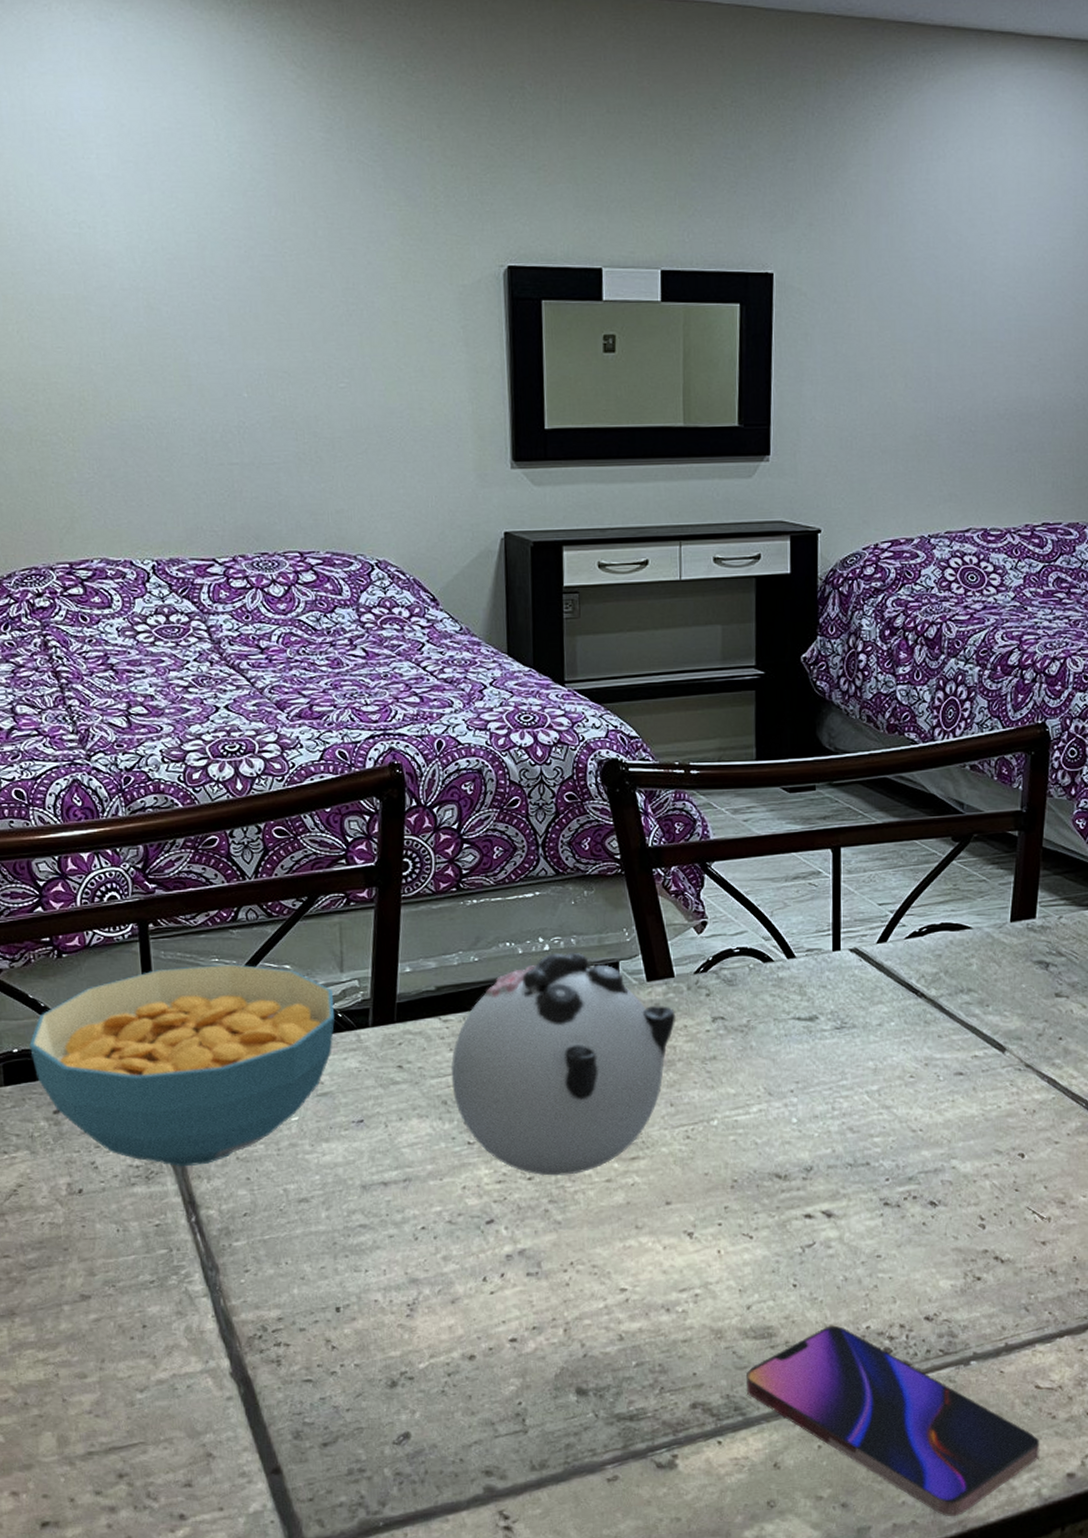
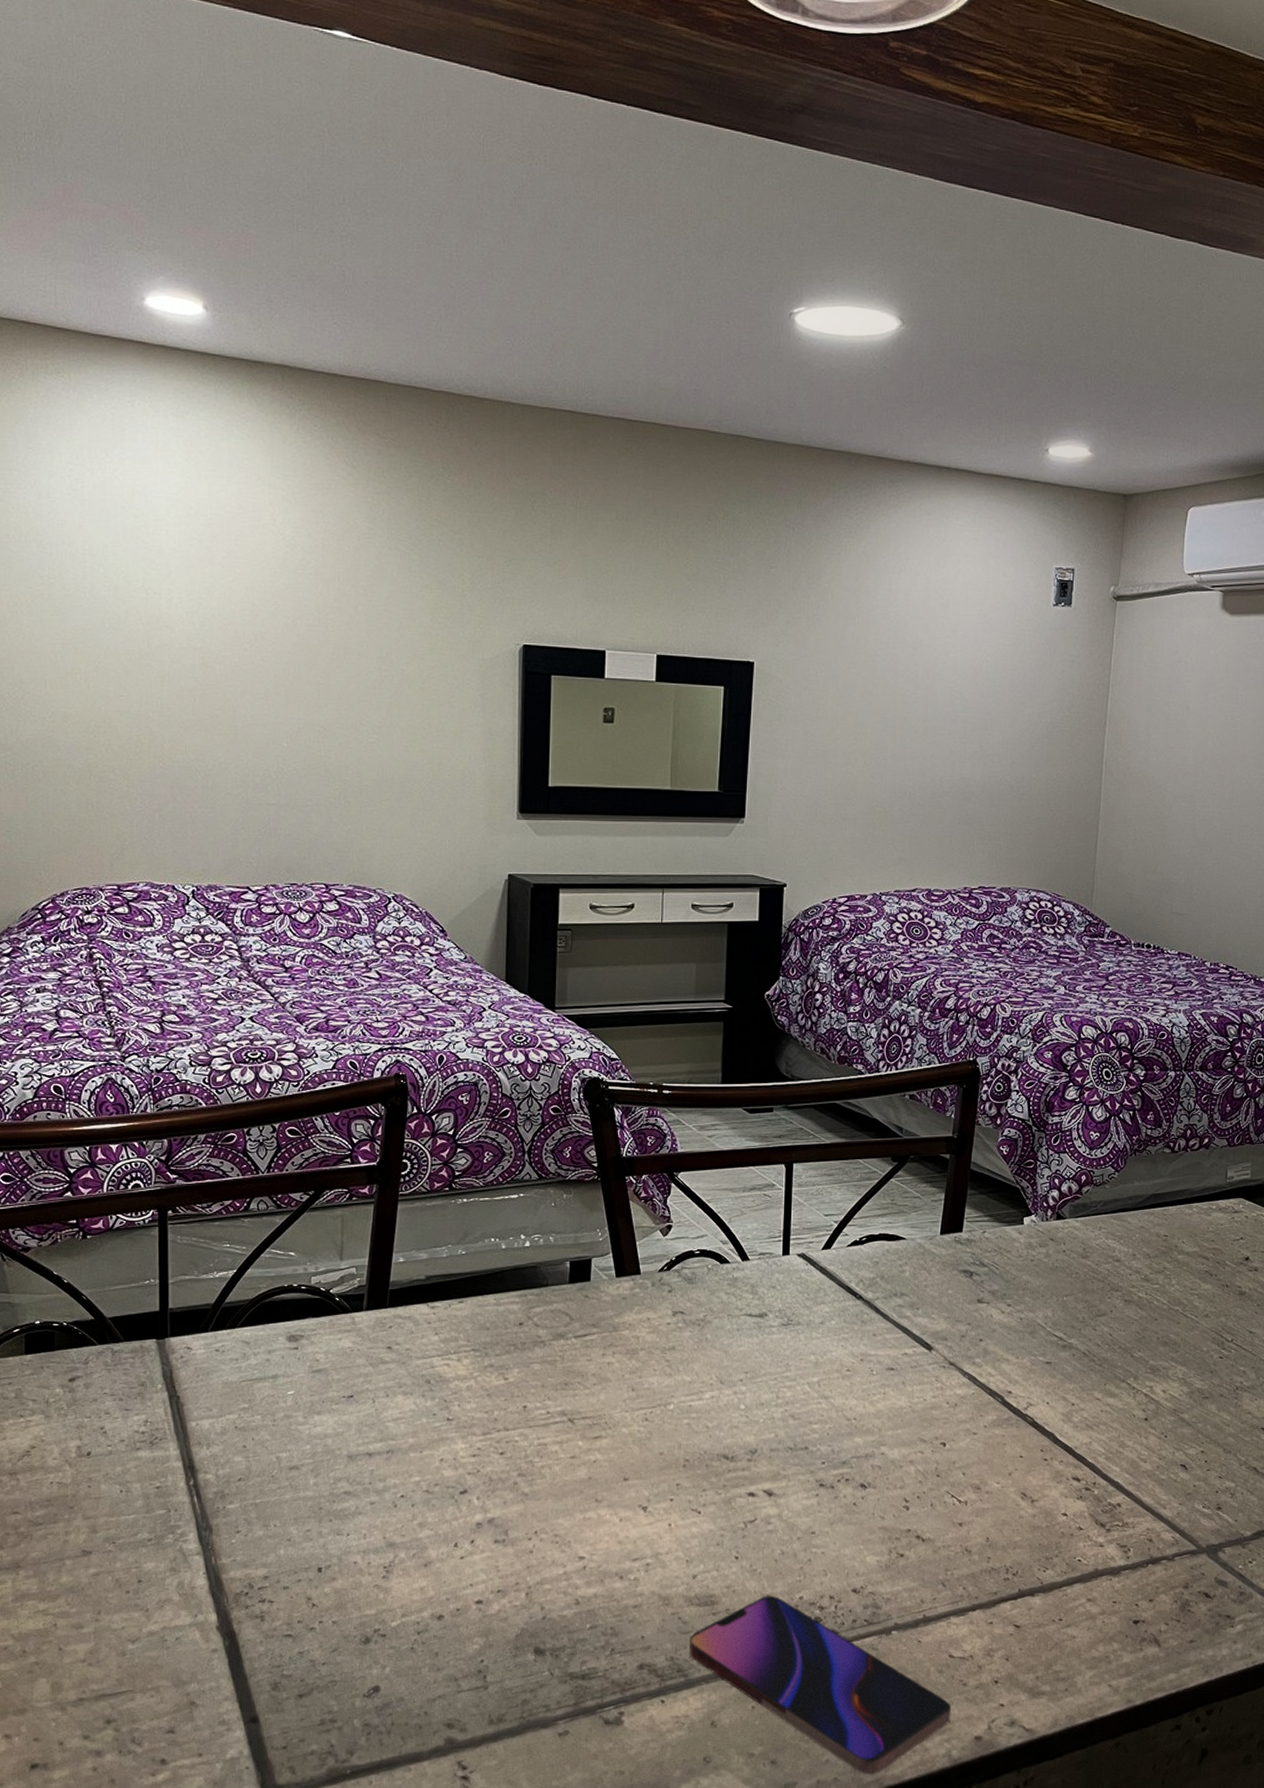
cereal bowl: present [29,963,335,1166] -> none [51,1249,332,1433]
teapot: present [451,952,675,1176] -> none [435,1249,640,1451]

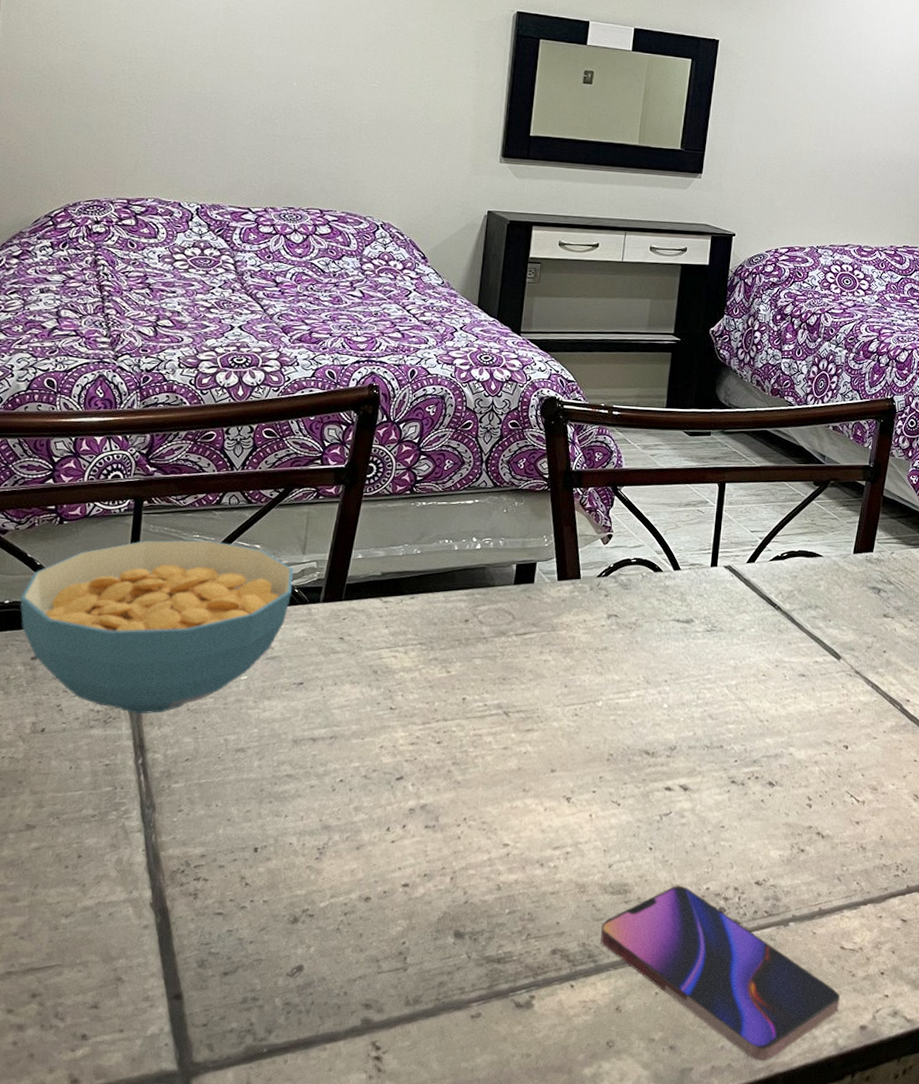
cereal bowl: none [51,1249,332,1433] -> present [20,539,293,713]

